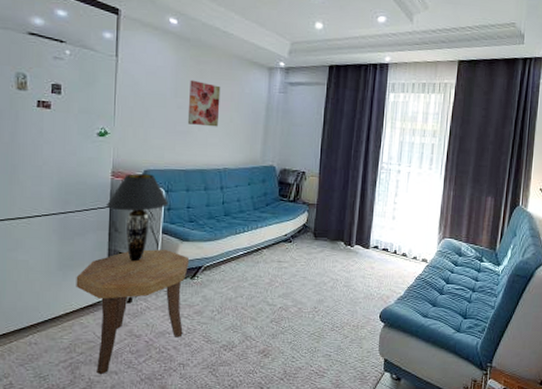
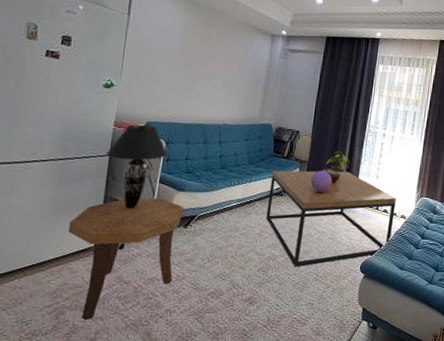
wall art: present [187,79,221,127] -> none [192,40,226,86]
coffee table: none [275,213,416,318] -> present [266,170,396,267]
decorative sphere: none [320,213,344,237] -> present [310,170,332,192]
potted plant: none [332,191,363,226] -> present [322,151,350,183]

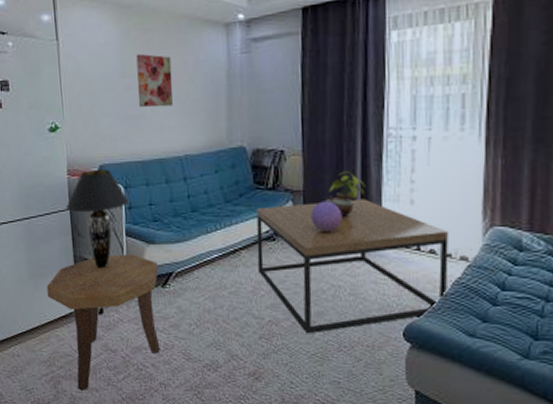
wall art: none [192,40,226,86] -> present [136,53,173,108]

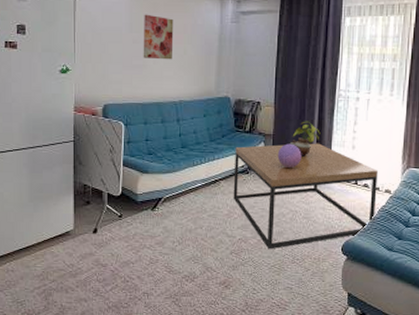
side table: present [46,254,160,391] -> none [46,181,149,301]
table lamp: present [65,169,130,269] -> none [70,108,129,194]

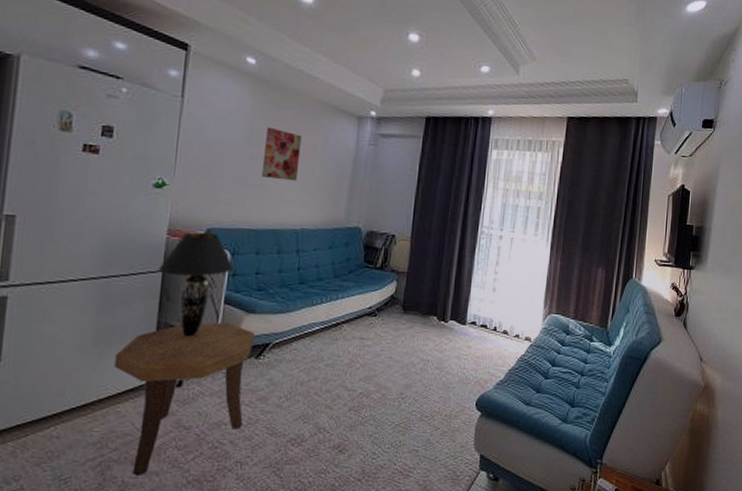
side table: none [46,181,149,301] -> present [114,322,254,475]
table lamp: none [70,108,129,194] -> present [157,232,235,337]
coffee table: present [233,143,378,250] -> none [356,283,518,405]
decorative sphere: present [277,143,302,168] -> none [410,283,438,311]
potted plant: present [289,121,320,157] -> none [425,258,460,298]

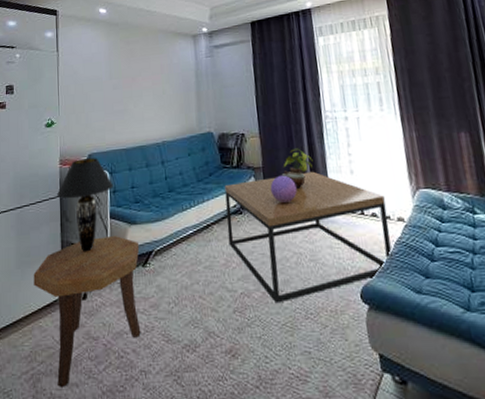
wall art: present [261,126,302,181] -> none [122,60,152,103]
coffee table: none [356,283,518,405] -> present [224,171,393,304]
decorative sphere: none [410,283,438,311] -> present [270,175,297,203]
potted plant: none [425,258,460,298] -> present [281,148,313,188]

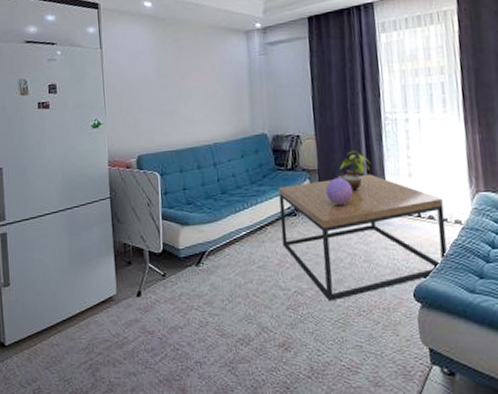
side table: present [33,236,141,387] -> none [87,237,196,376]
table lamp: present [56,158,114,252] -> none [106,159,165,252]

